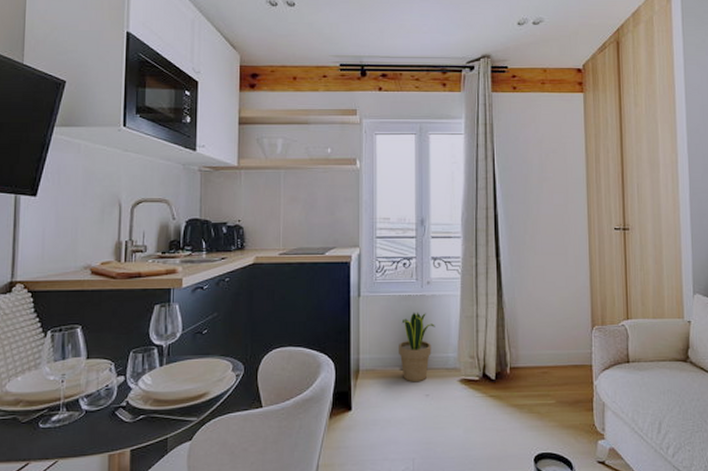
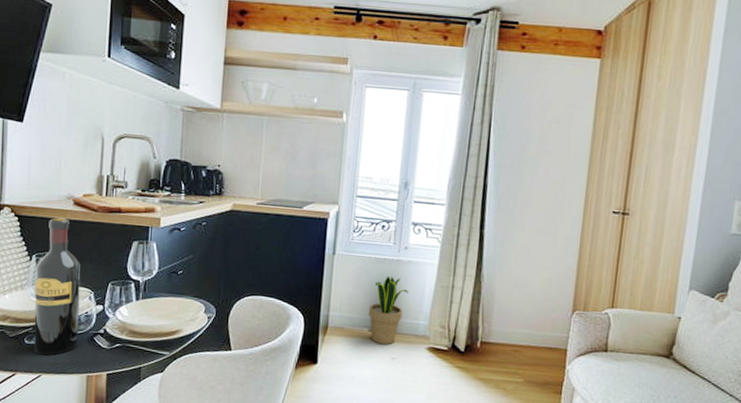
wine bottle: none [49,288,100,438] -> present [34,217,81,356]

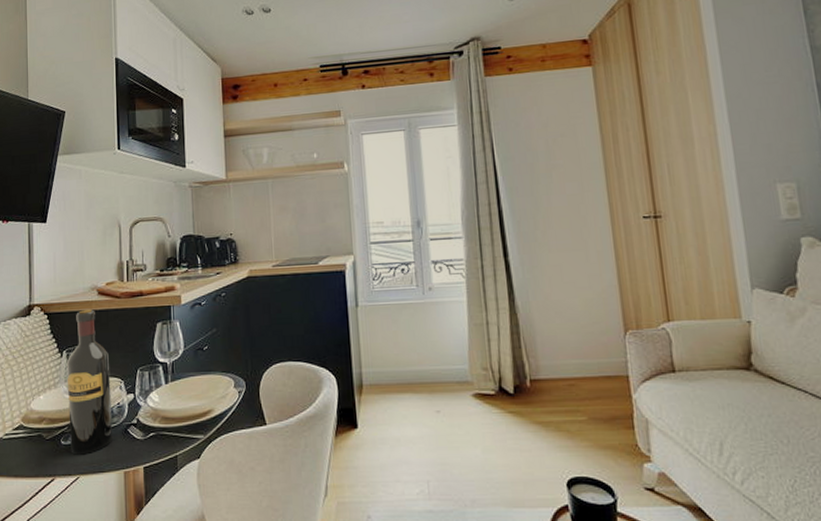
potted plant: present [369,276,409,345] -> none [403,321,441,398]

